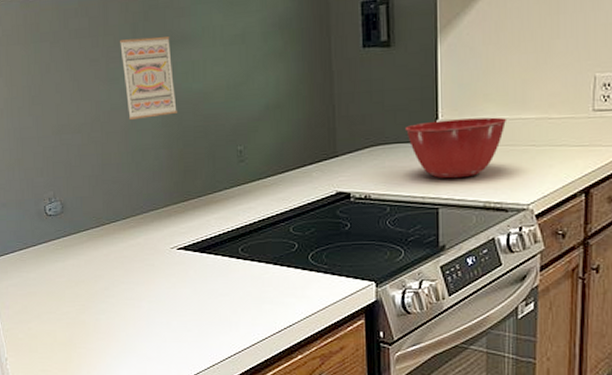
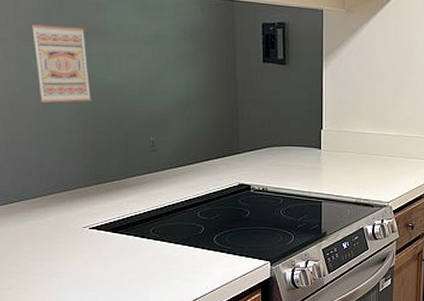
mixing bowl: present [404,117,507,179] -> none [296,130,374,178]

